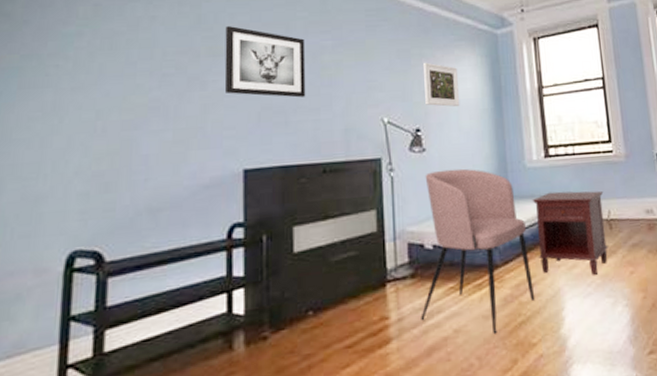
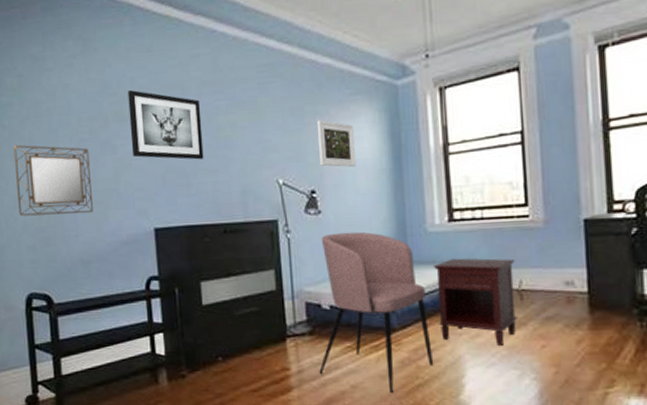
home mirror: none [72,78,173,159] -> present [13,144,94,217]

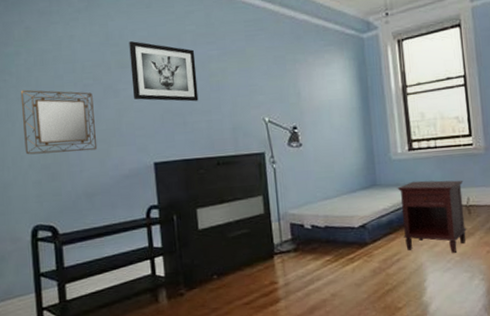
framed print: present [316,120,357,167] -> none [296,66,331,107]
armchair: present [319,231,433,394] -> none [302,161,399,299]

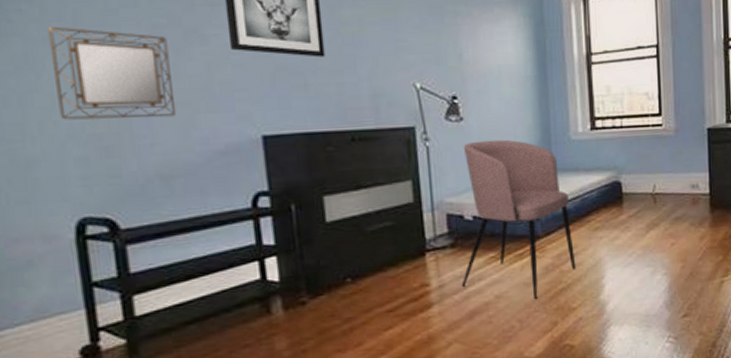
armchair: none [302,161,399,299] -> present [461,139,575,300]
nightstand: present [397,180,467,254] -> none [576,165,651,247]

